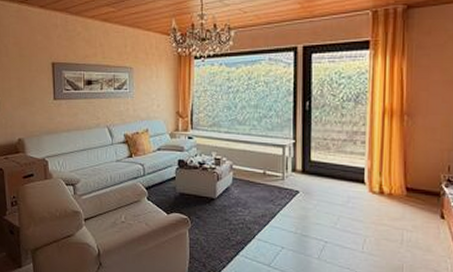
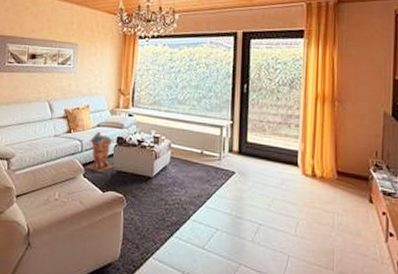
toy house: none [149,155,178,196] -> present [86,131,115,173]

